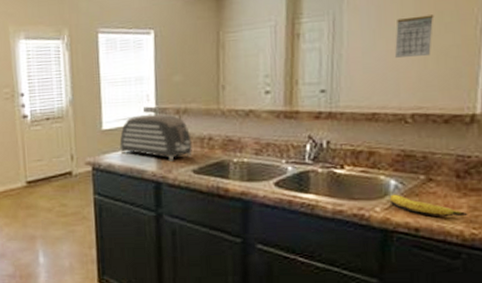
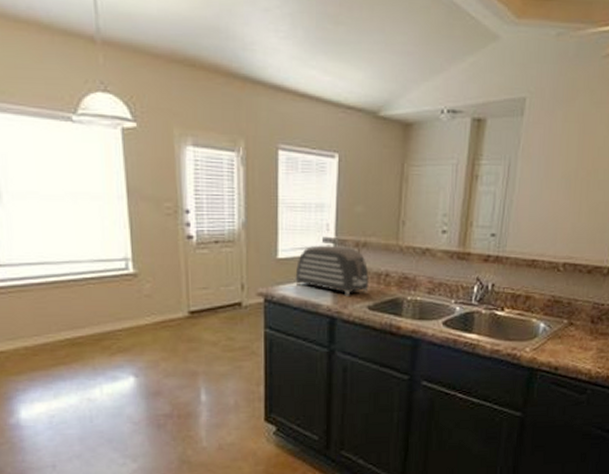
banana: present [389,194,468,217] -> none [537,336,596,358]
calendar: present [395,14,434,58] -> none [557,171,591,210]

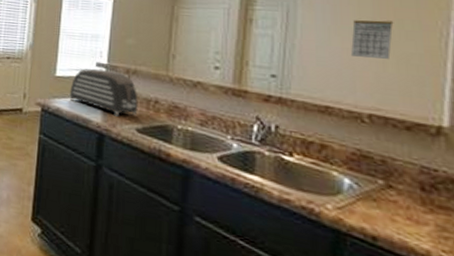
calendar: none [557,171,591,210] -> present [351,20,394,60]

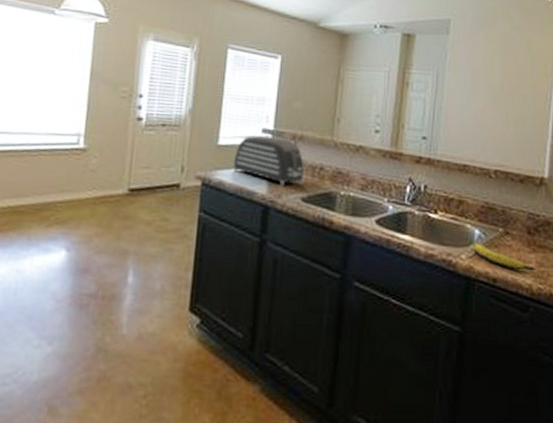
banana: none [342,193,436,235] -> present [473,243,536,271]
calendar: present [351,20,394,60] -> none [484,84,515,121]

